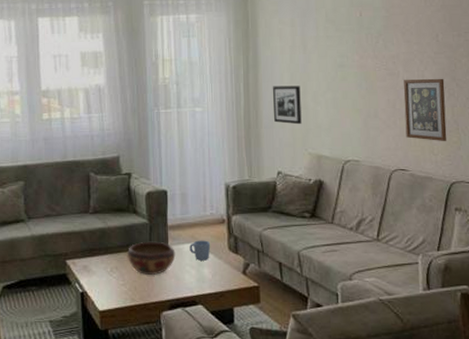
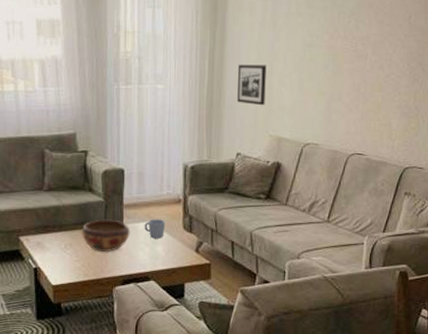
picture frame: present [403,78,447,142] -> none [367,62,411,128]

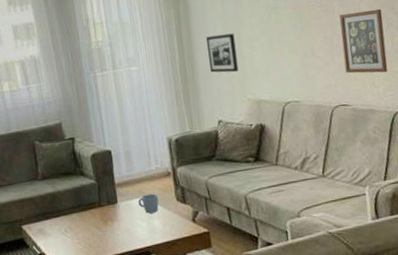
decorative bowl: present [82,219,130,252] -> none [79,199,126,232]
picture frame: none [367,62,411,128] -> present [340,8,388,74]

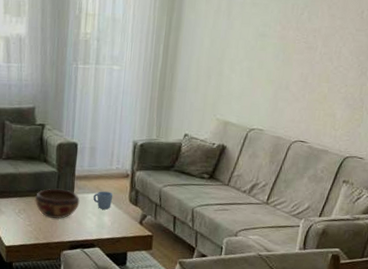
decorative bowl: none [79,199,126,232] -> present [35,189,80,219]
picture frame: present [205,33,239,73] -> none [188,50,219,91]
picture frame: present [340,8,388,74] -> none [312,55,360,119]

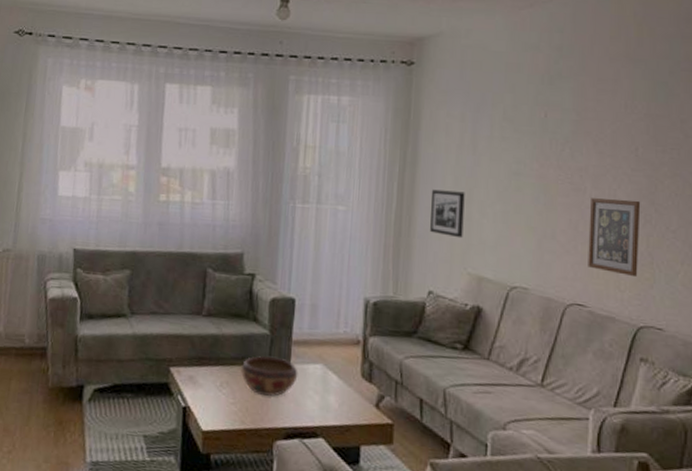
mug: present [93,191,113,210] -> none [315,361,341,387]
picture frame: none [188,50,219,91] -> present [430,189,465,239]
picture frame: none [312,55,360,119] -> present [588,198,641,278]

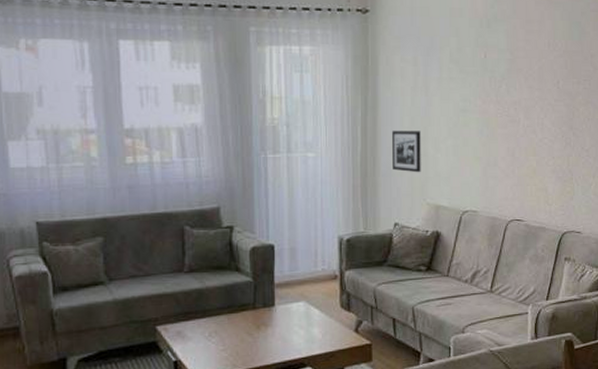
decorative bowl: present [241,356,298,396] -> none [229,301,283,338]
picture frame: present [588,198,641,278] -> none [523,126,562,192]

